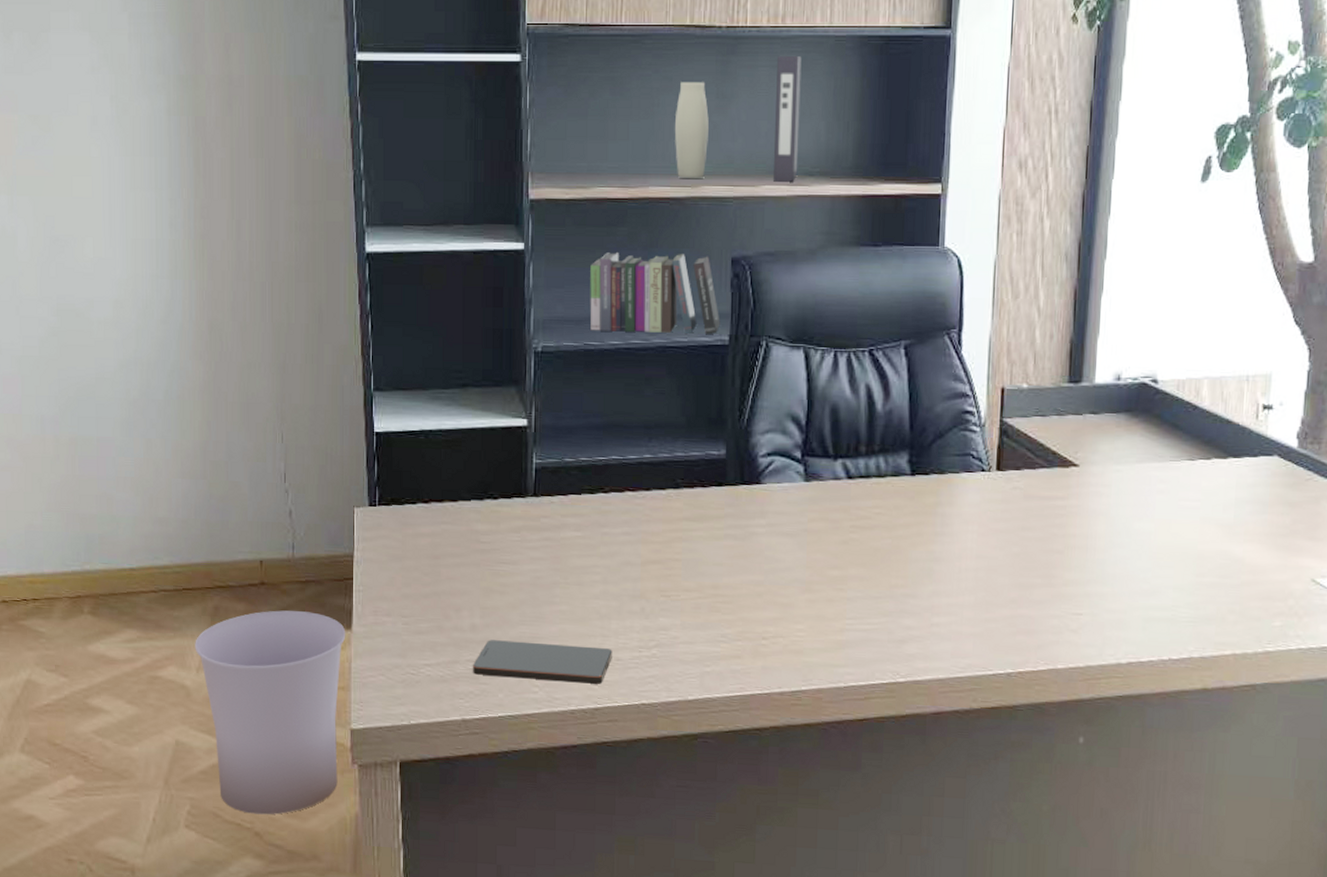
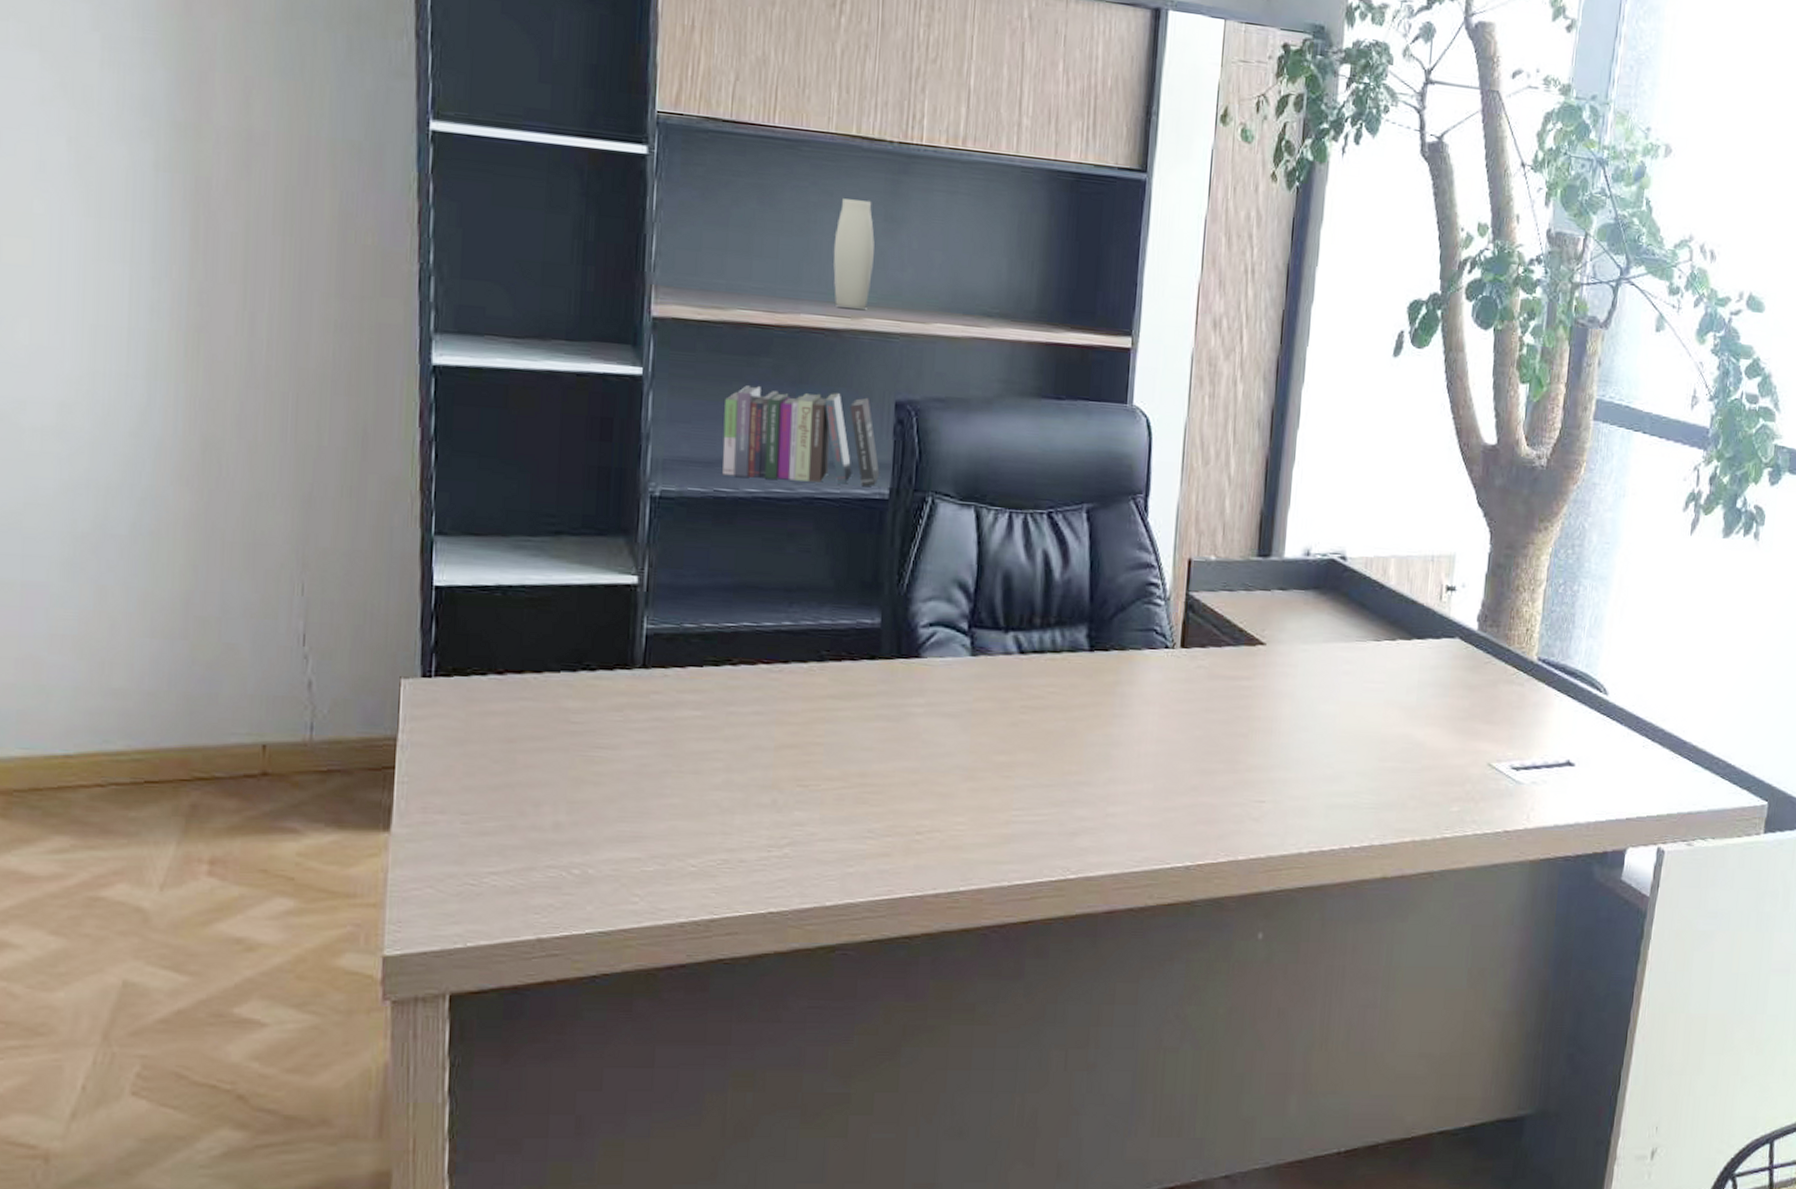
waste bin: present [195,610,346,815] -> none [159,808,382,1072]
phone: present [473,640,612,684] -> none [554,841,735,891]
binder: present [774,55,802,182] -> none [947,180,984,322]

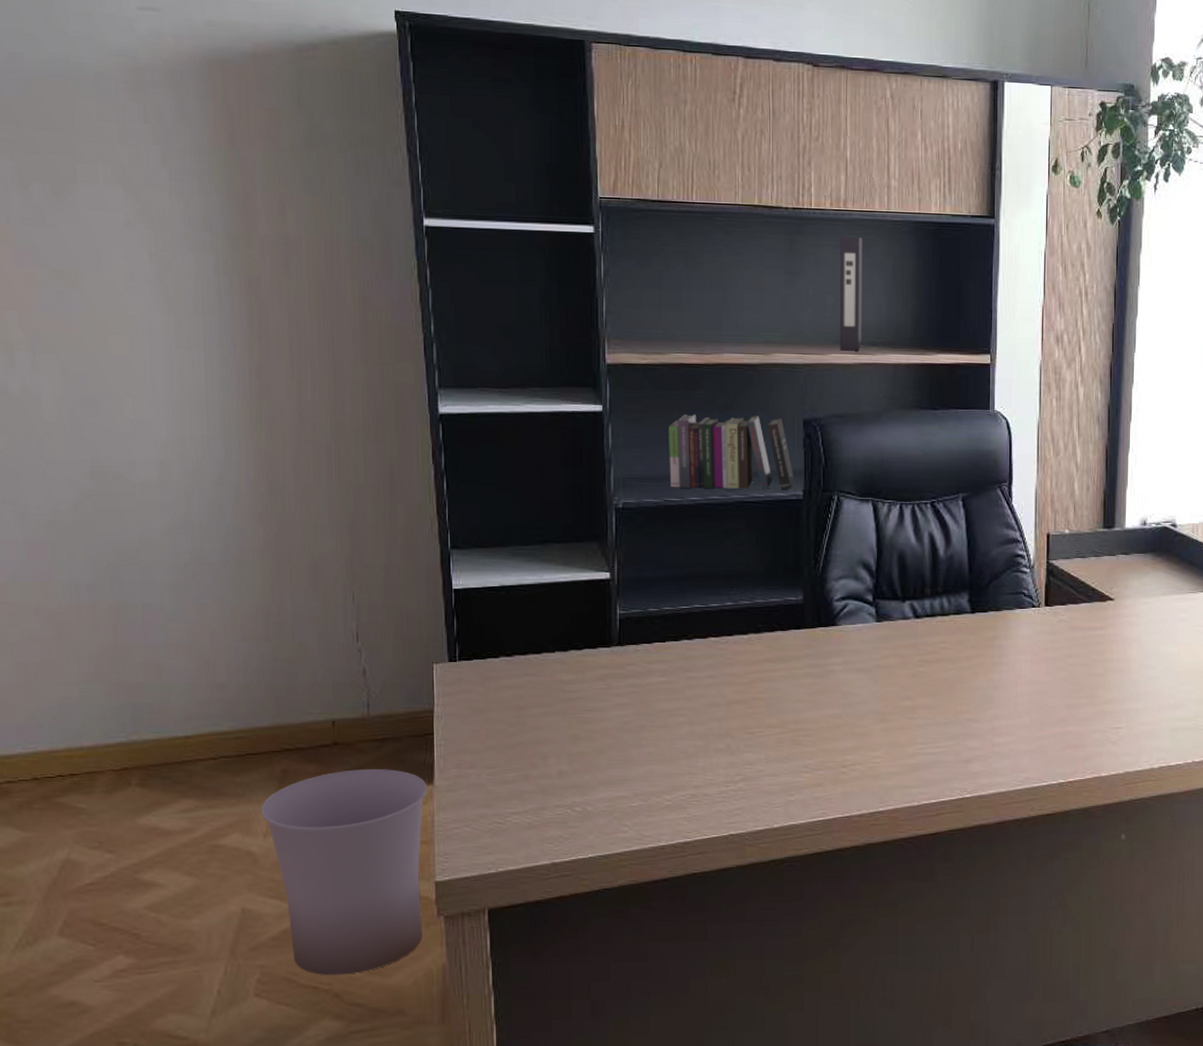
waste bin: none [159,808,382,1072] -> present [261,769,428,976]
vase: present [833,198,875,309] -> none [746,257,778,346]
binder: none [947,180,984,322] -> present [840,236,863,351]

